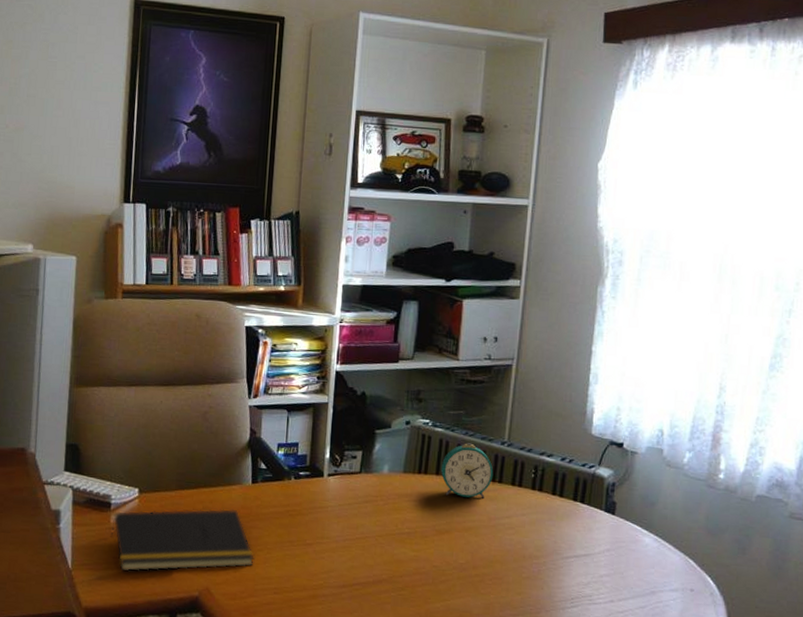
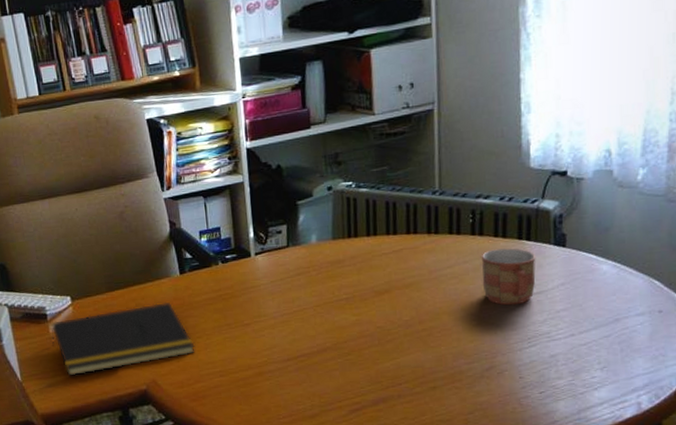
alarm clock: present [440,443,494,499] -> none [371,198,428,255]
mug: none [536,506,588,564] -> present [481,248,536,306]

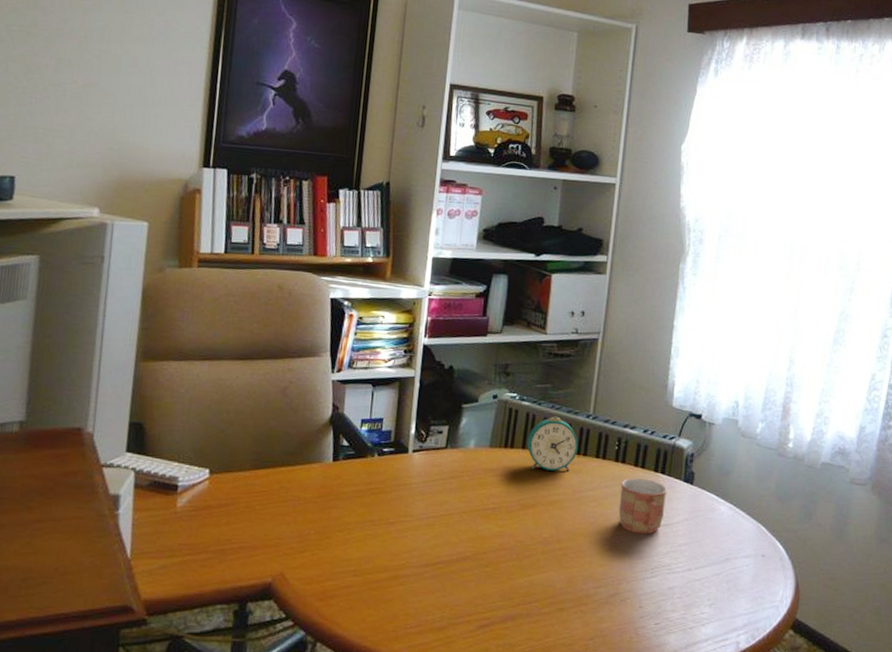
notepad: present [51,302,195,376] -> none [176,488,334,559]
alarm clock: none [371,198,428,255] -> present [527,416,579,472]

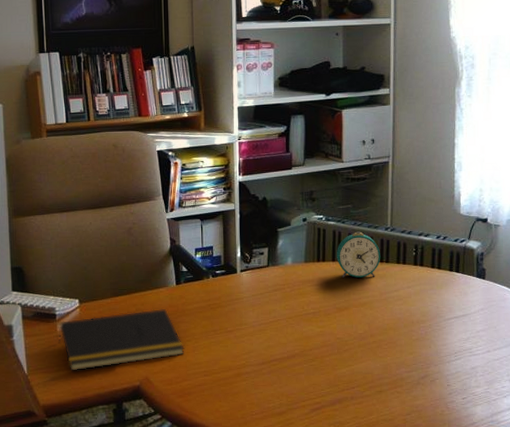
notepad: none [176,488,334,559] -> present [58,308,185,371]
mug: present [618,478,668,535] -> none [421,278,463,325]

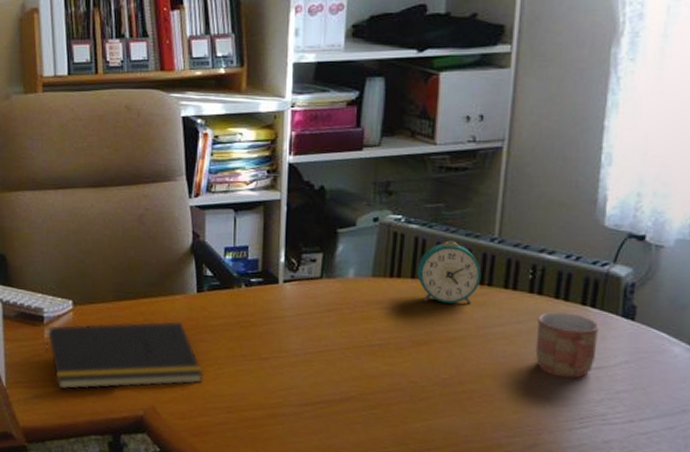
mug: none [421,278,463,325] -> present [535,312,600,379]

